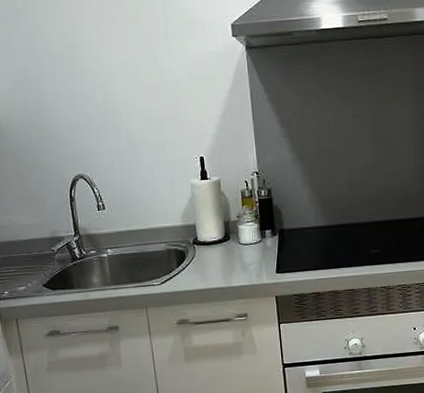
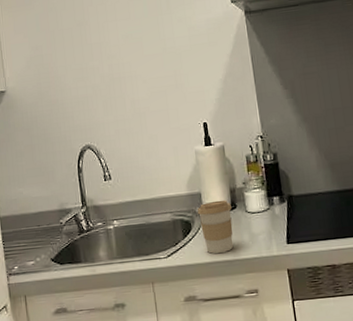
coffee cup: none [191,232,226,282] -> present [197,200,234,254]

